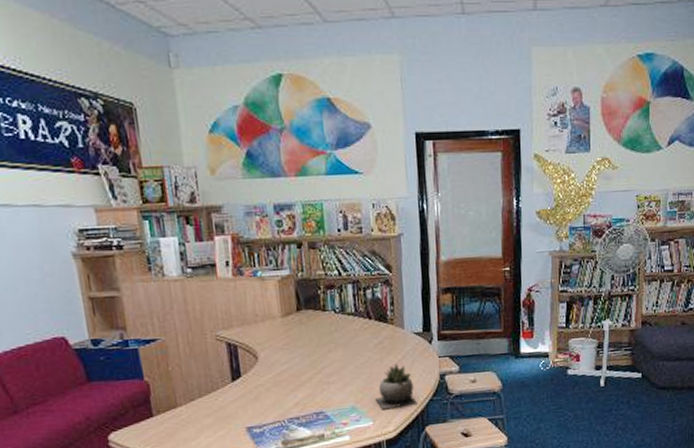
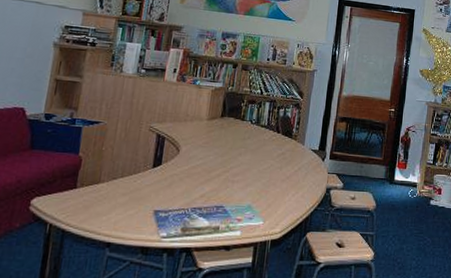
succulent plant: present [375,363,419,409] -> none [269,173,305,212]

